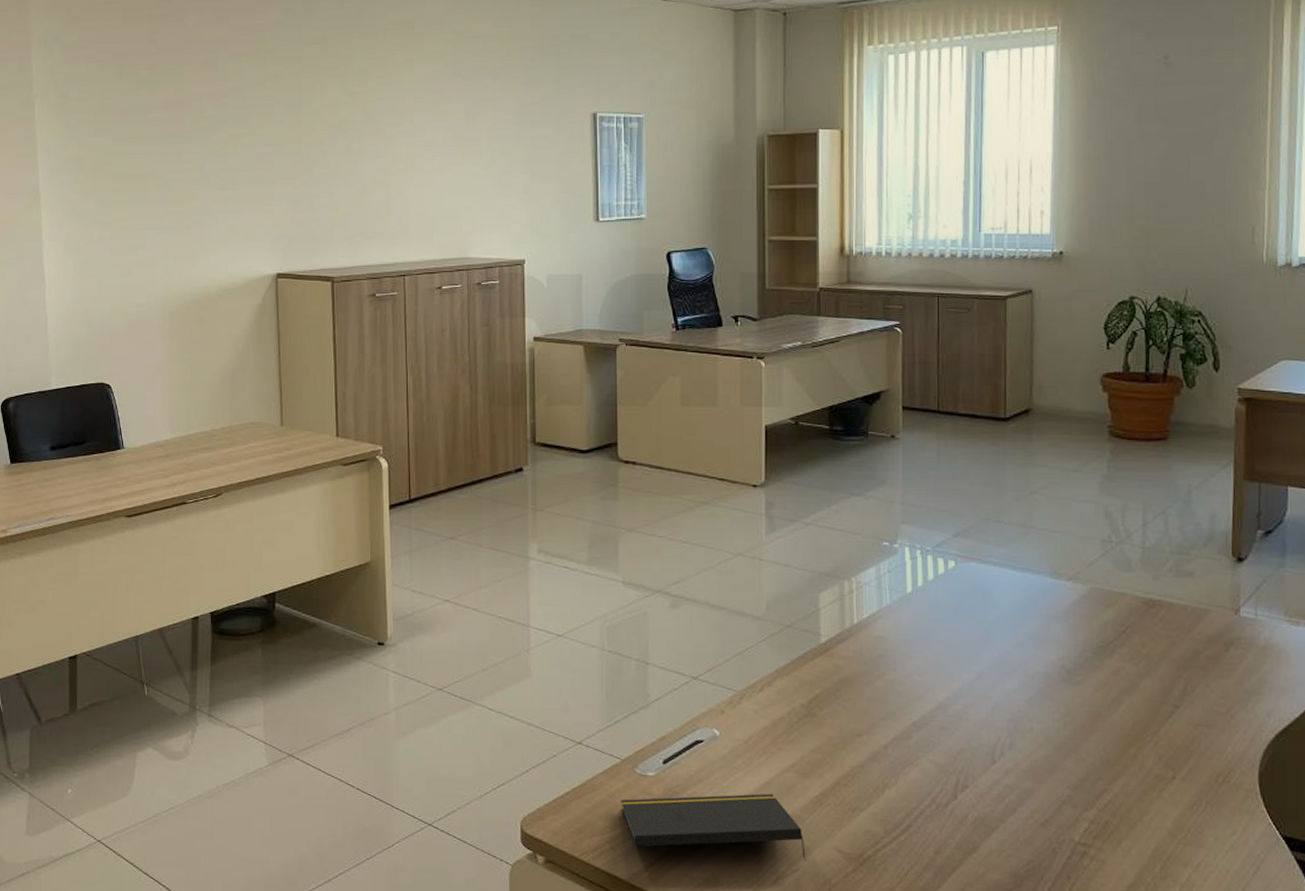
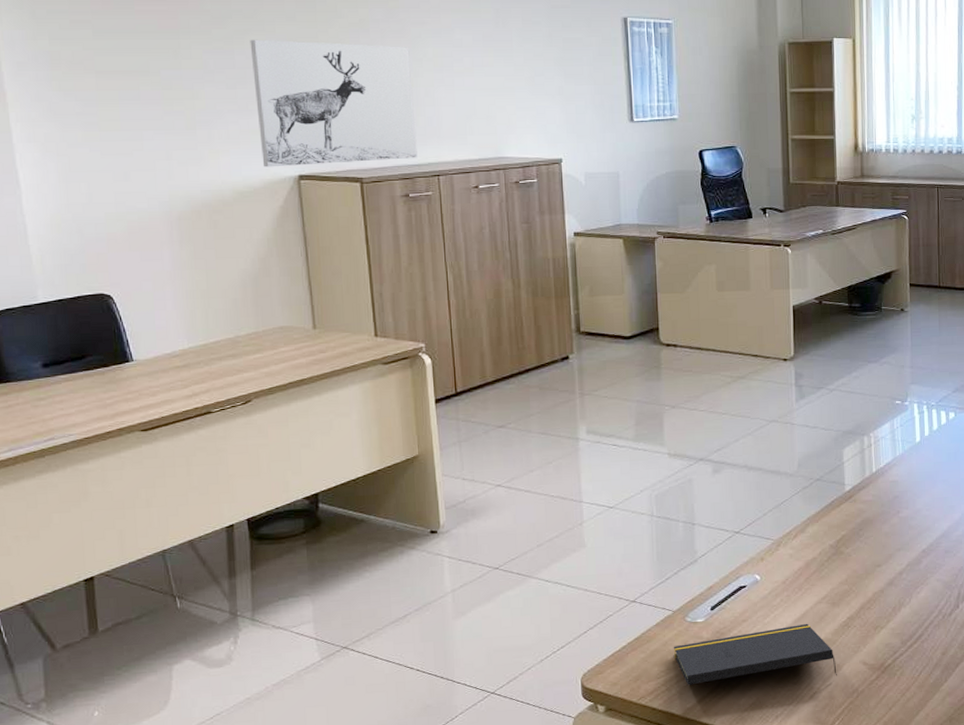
wall art: none [242,142,386,266] -> present [250,39,418,168]

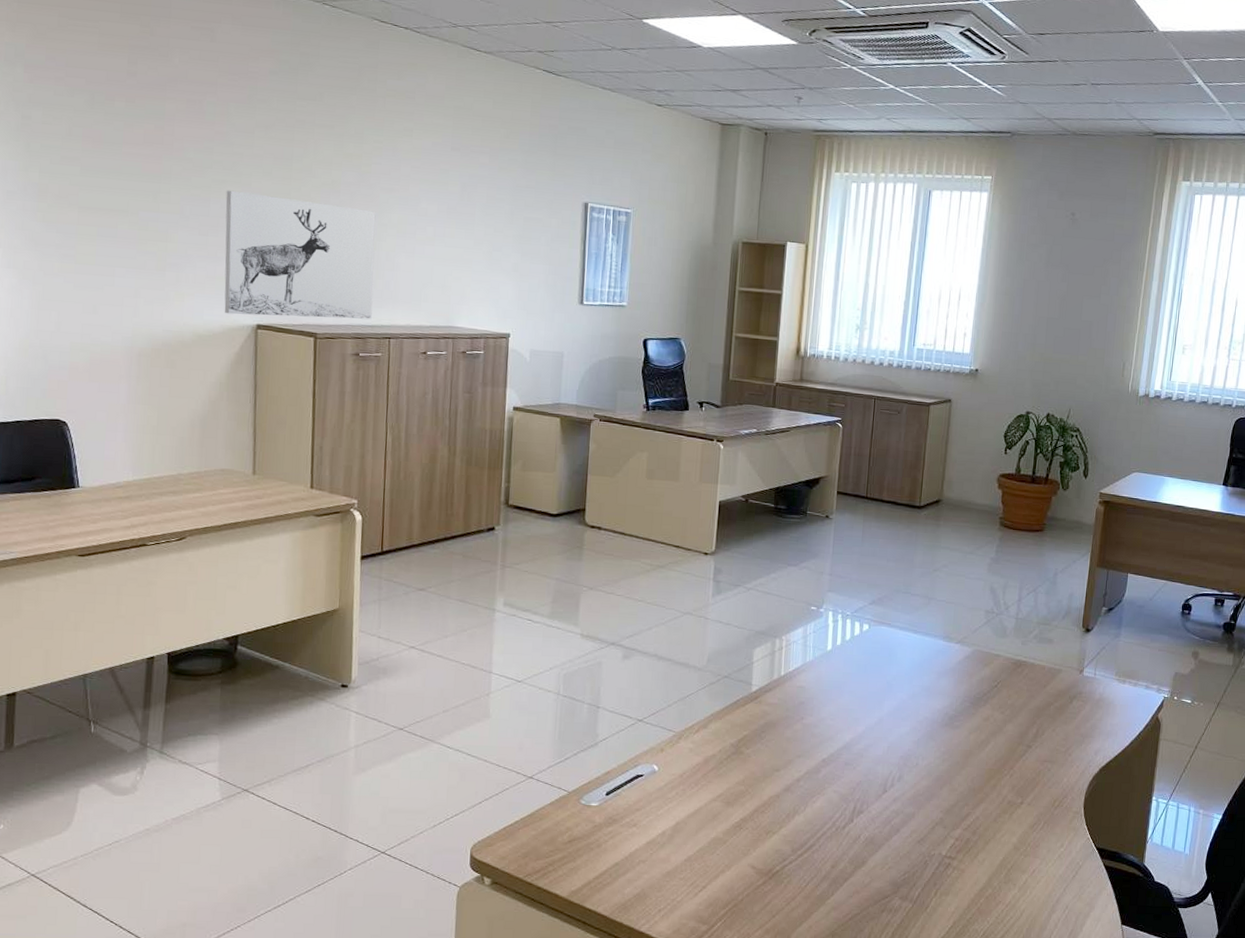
notepad: present [674,623,837,685] -> none [565,820,724,877]

